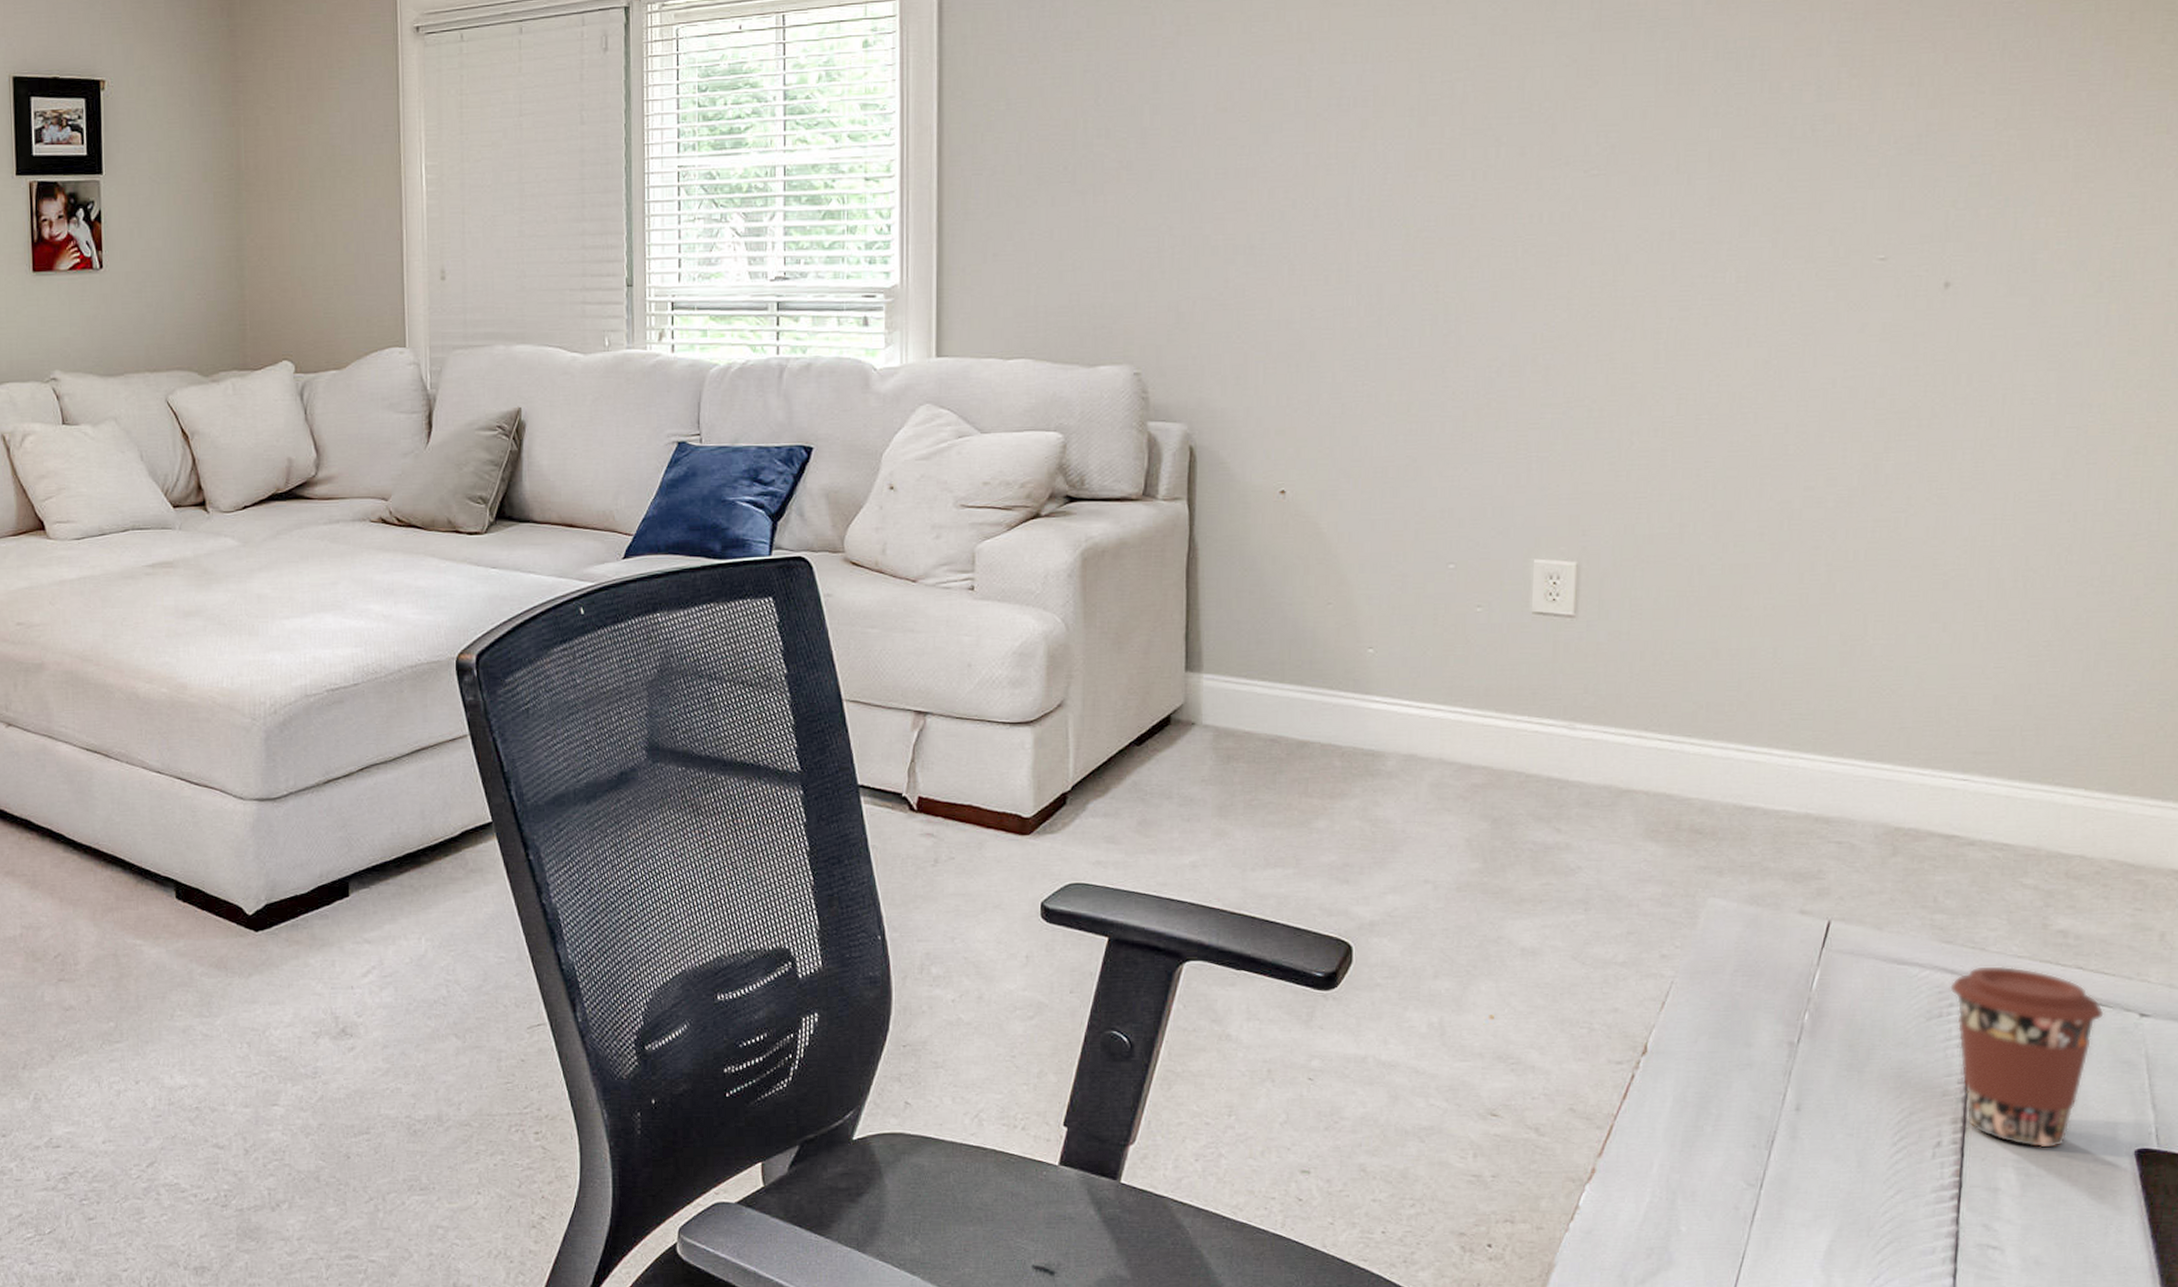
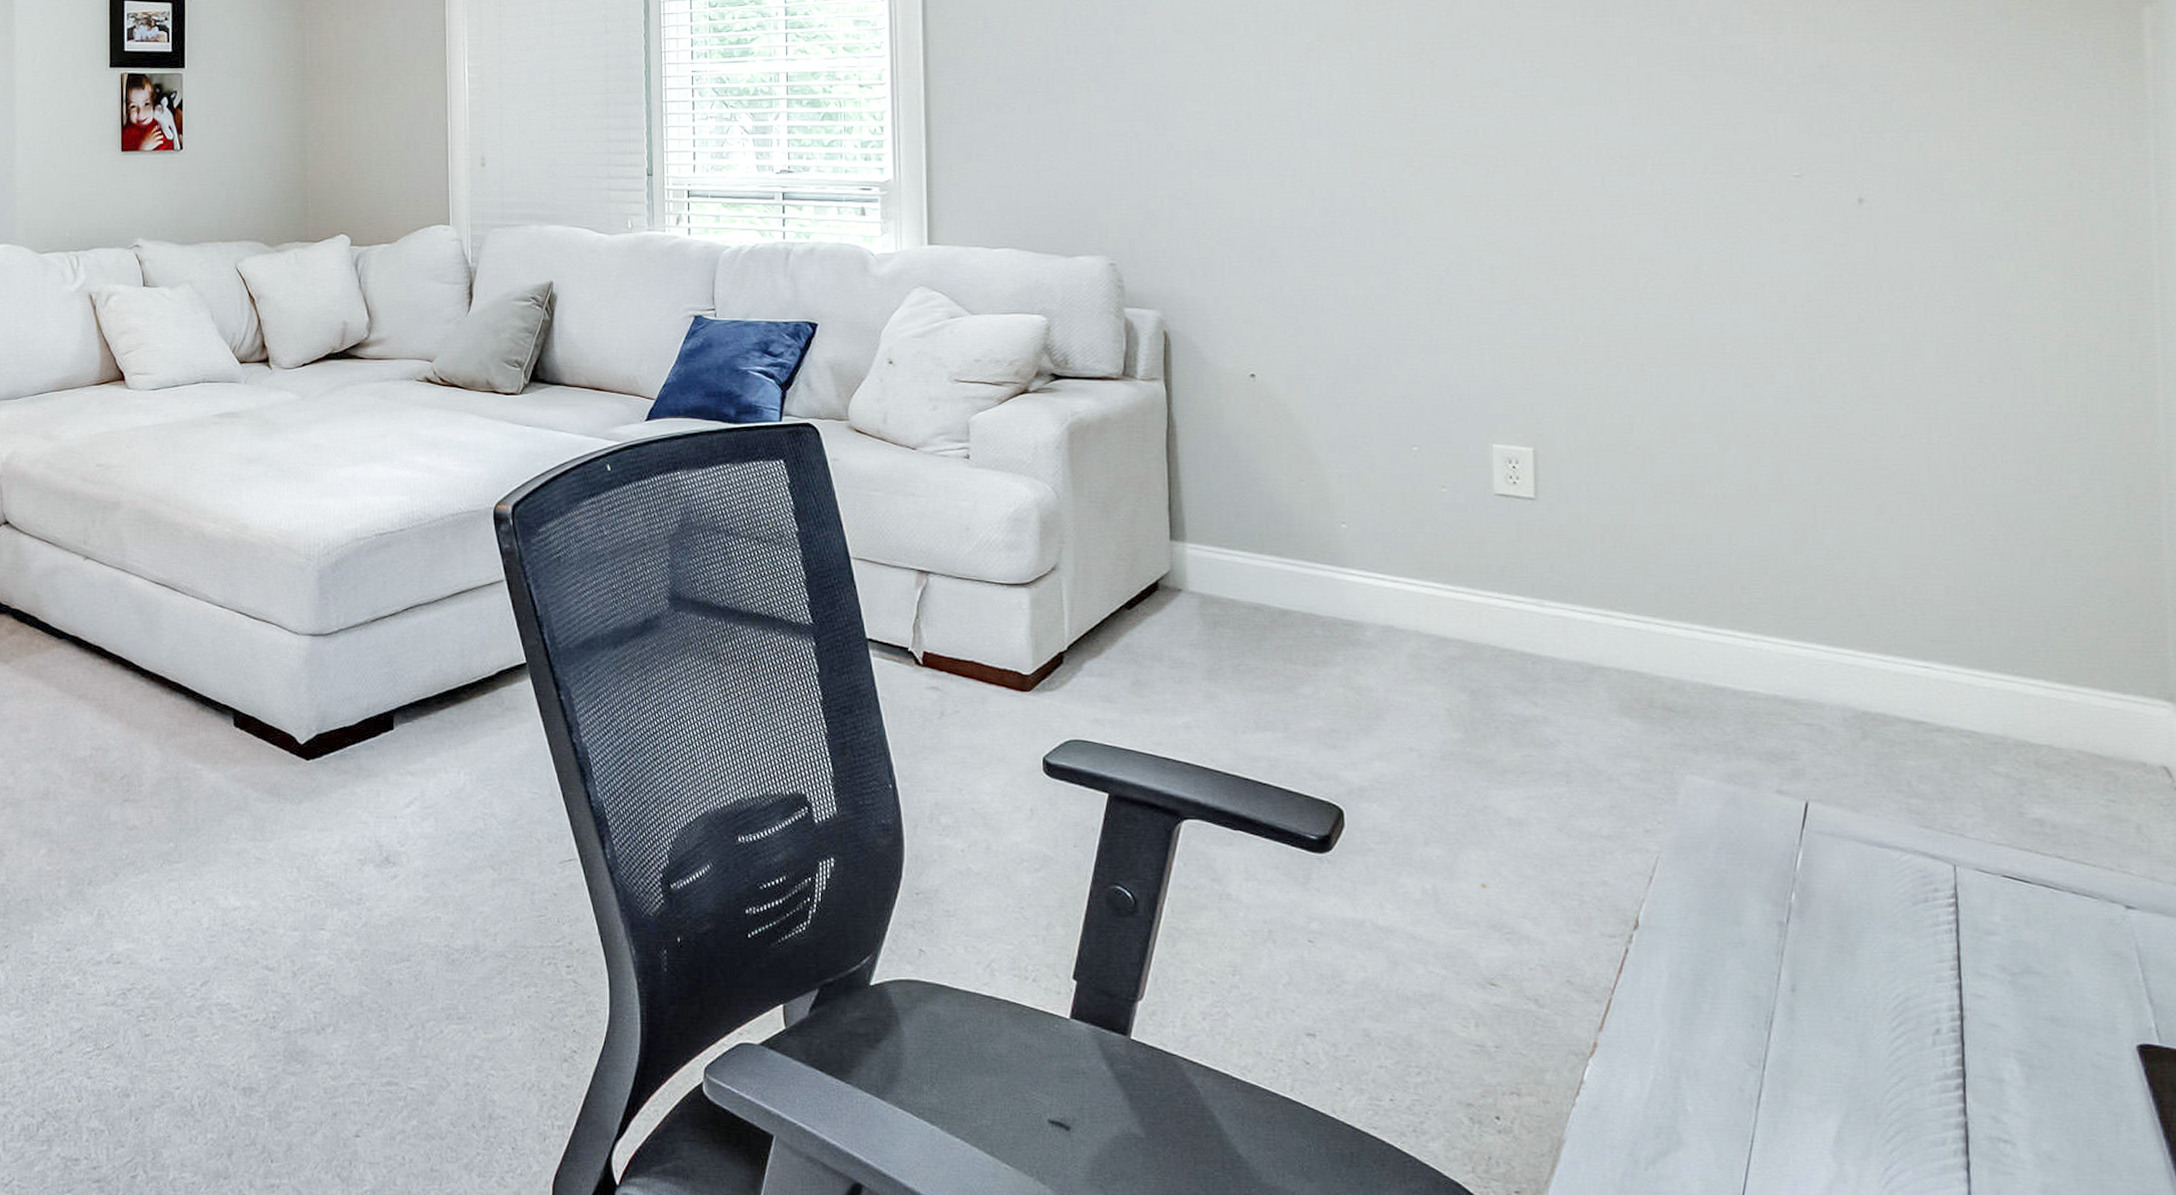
coffee cup: present [1950,965,2104,1148] -> none [1933,851,2090,1039]

